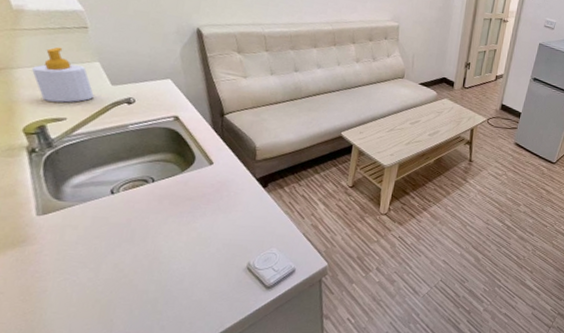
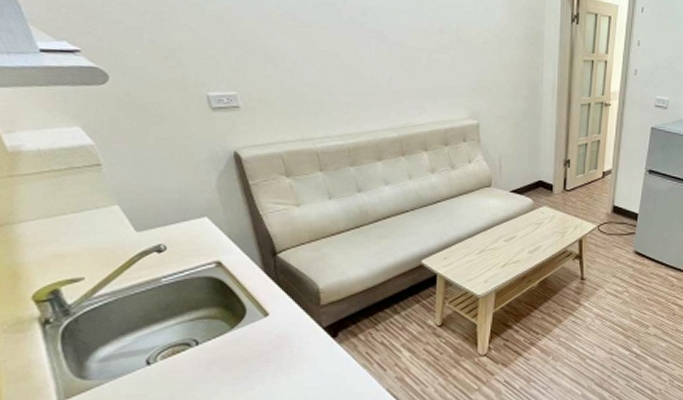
soap bottle: present [32,46,94,103] -> none [37,191,115,259]

